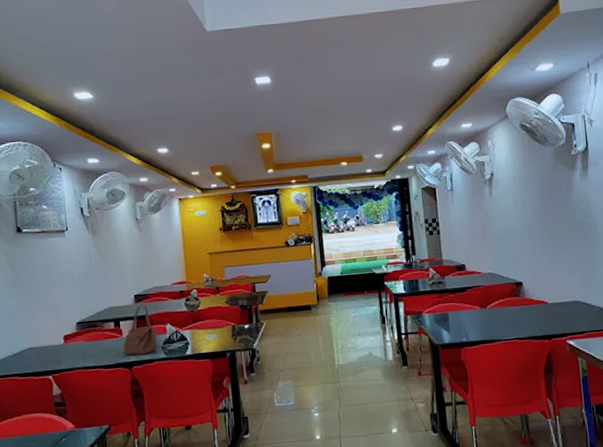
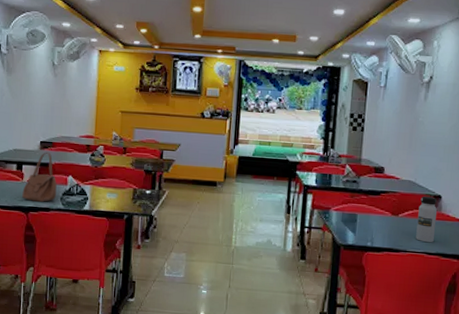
water bottle: none [503,284,523,329] -> present [416,196,438,243]

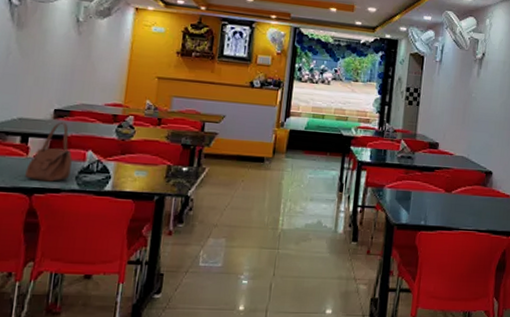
water bottle: present [416,196,438,243] -> none [468,172,489,220]

